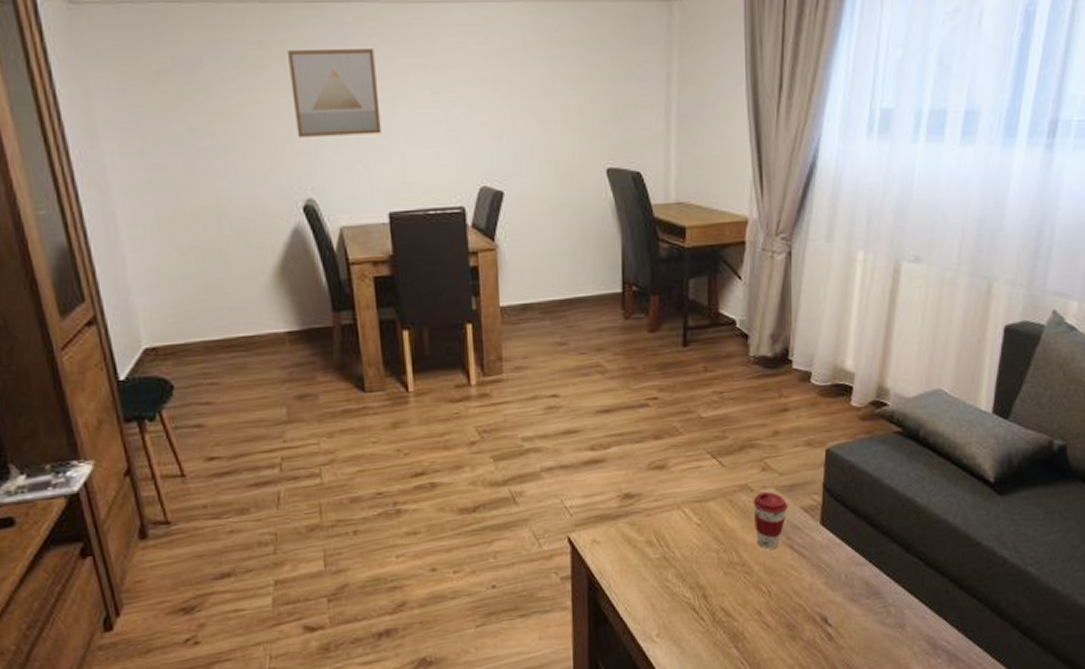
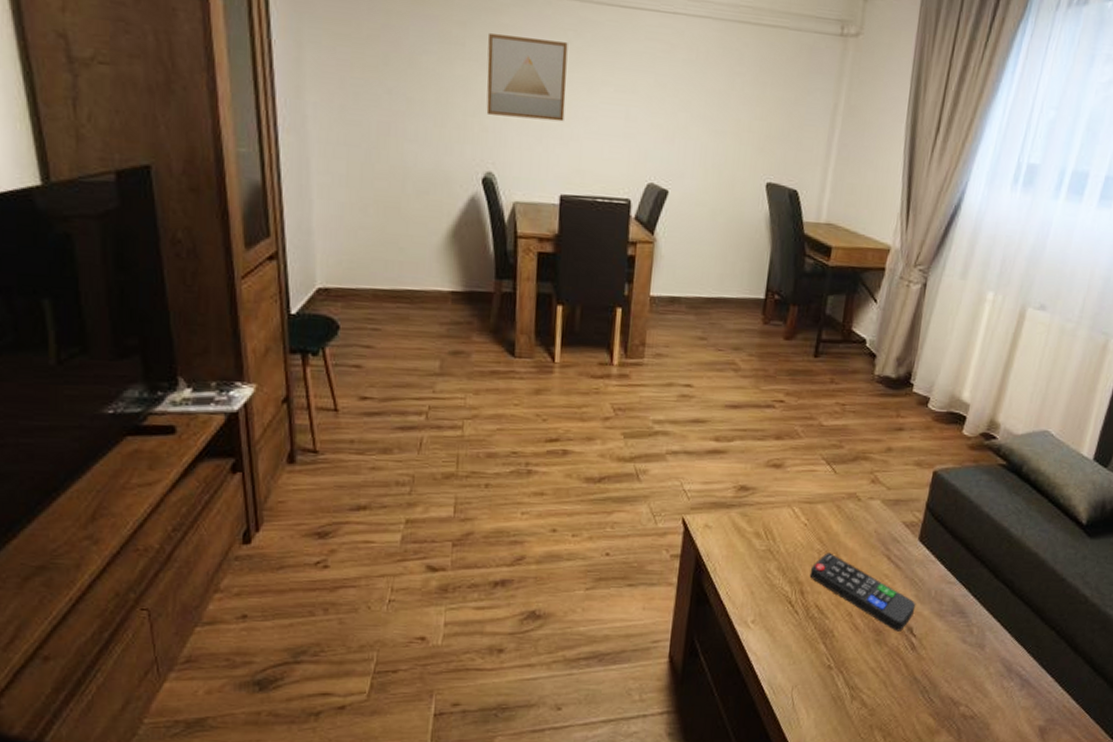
remote control: none [710,551,827,624] -> present [809,552,916,632]
coffee cup: present [753,491,789,549] -> none [857,503,892,557]

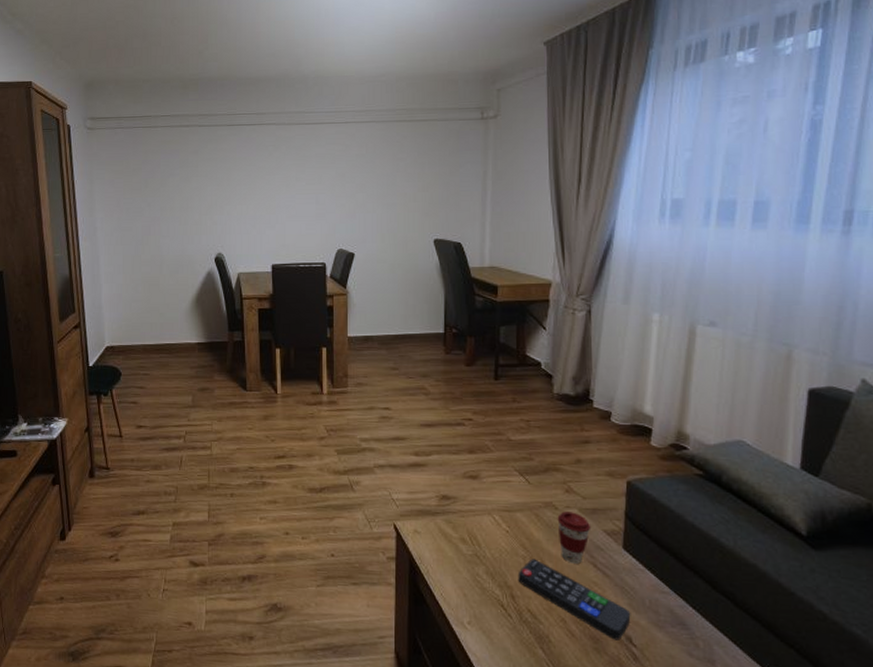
wall art: present [486,32,568,122] -> none [213,155,271,212]
coffee cup: none [857,503,892,557] -> present [557,511,591,564]

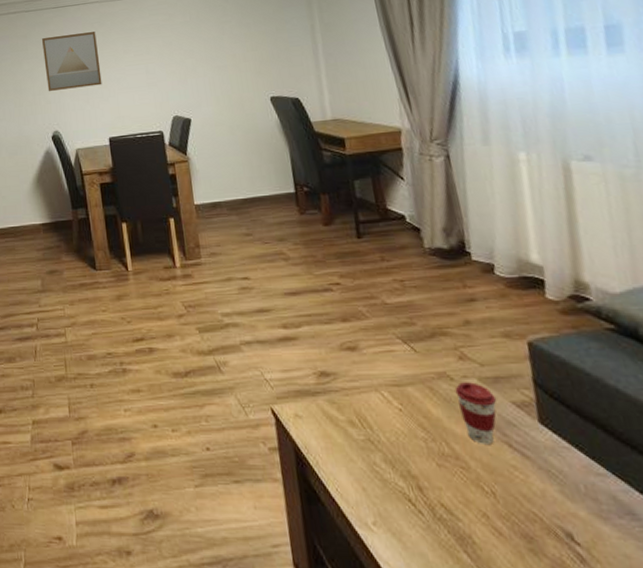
wall art: none [213,155,271,212] -> present [41,31,102,91]
remote control: present [518,558,631,641] -> none [421,441,567,538]

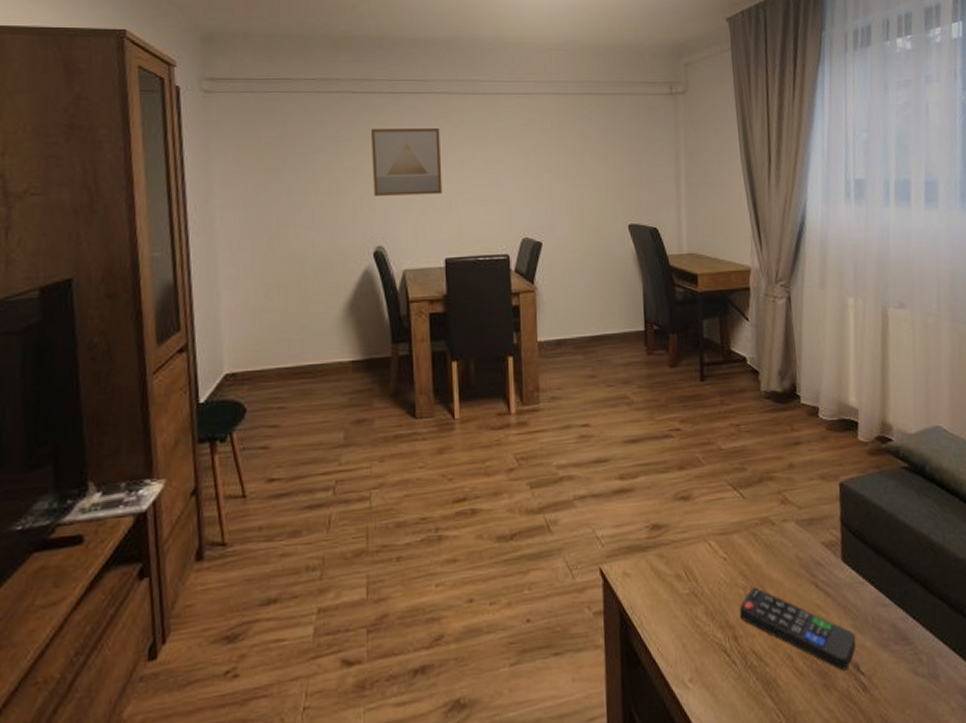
remote control: none [421,441,567,538] -> present [739,587,857,671]
coffee cup: present [455,382,497,444] -> none [775,525,810,587]

